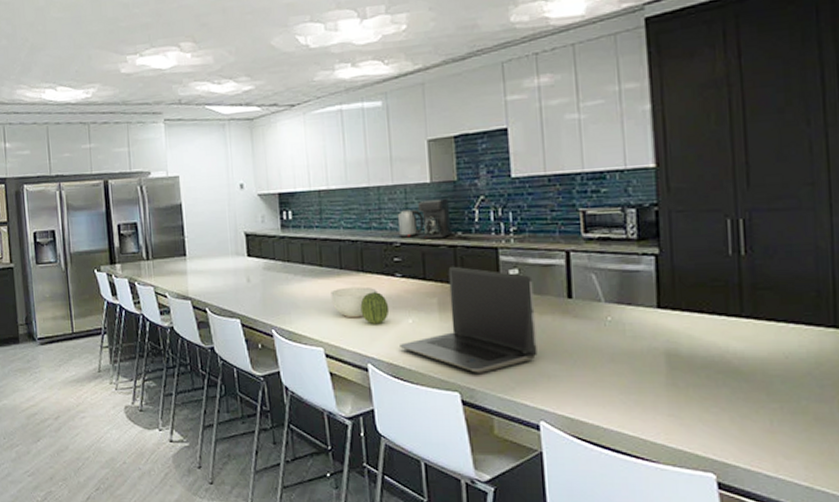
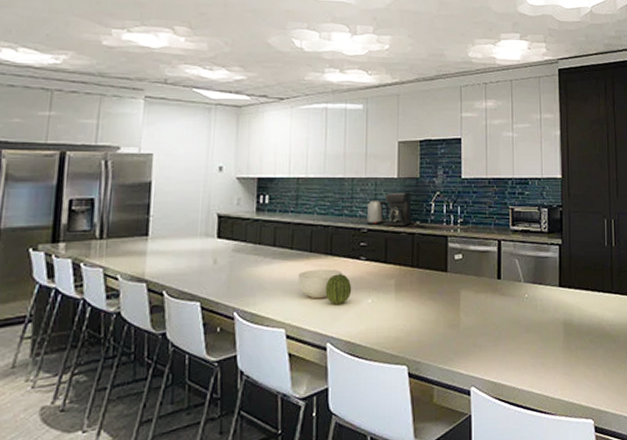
laptop computer: present [400,266,538,373] -> none [358,251,472,347]

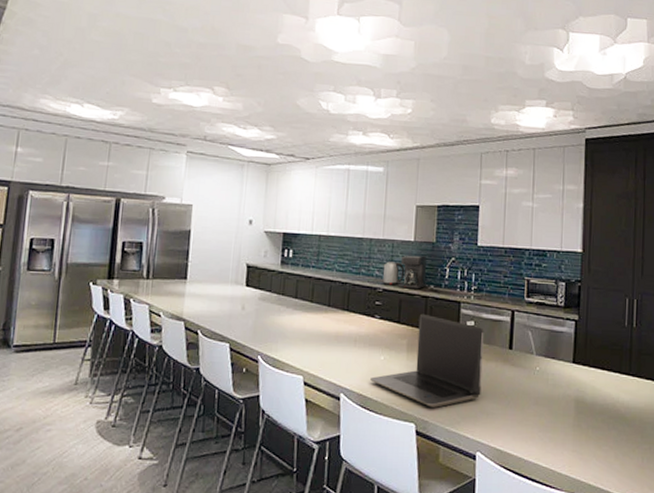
bowl: present [298,269,343,299] -> none [316,323,358,352]
fruit: present [325,274,352,304] -> none [341,329,366,358]
laptop computer: none [358,251,472,347] -> present [370,313,484,408]

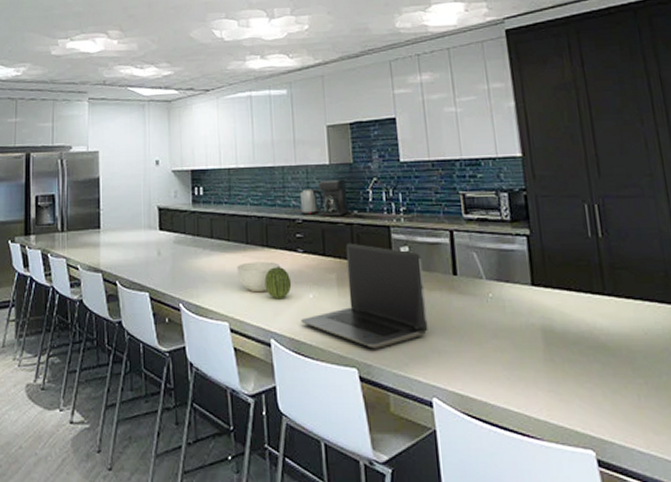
bowl: none [316,323,358,352] -> present [237,261,281,293]
fruit: none [341,329,366,358] -> present [264,267,292,298]

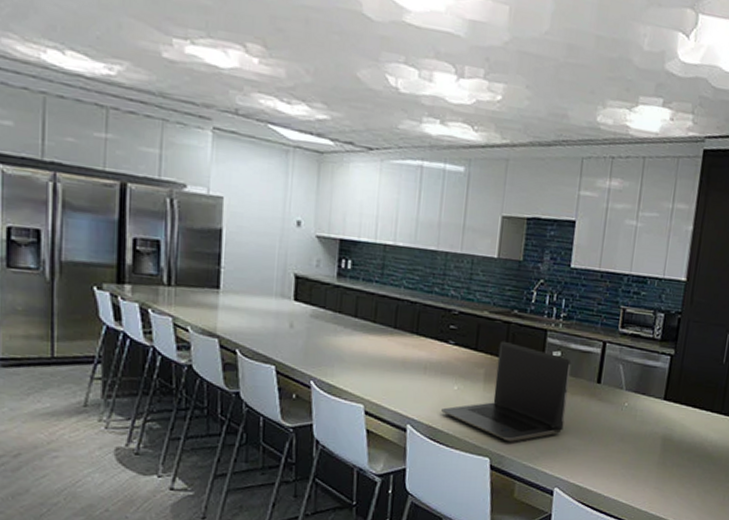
bowl: present [237,261,281,293] -> none [380,347,429,379]
fruit: present [264,267,292,298] -> none [408,355,438,387]
kettle: present [299,189,324,215] -> none [459,280,486,308]
coffee maker: present [318,179,350,217] -> none [477,273,511,314]

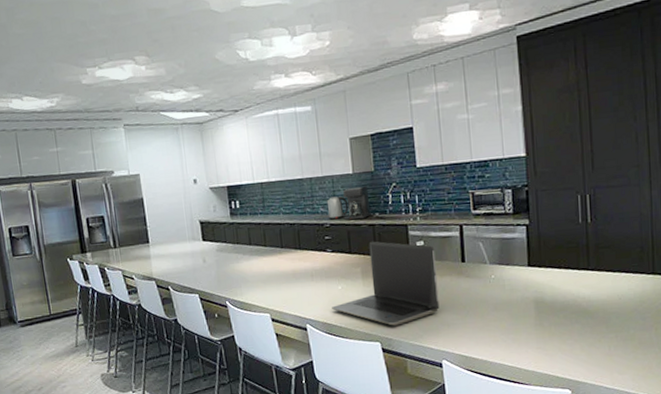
kettle: none [459,280,486,308] -> present [326,196,349,220]
coffee maker: none [477,273,511,314] -> present [343,186,372,221]

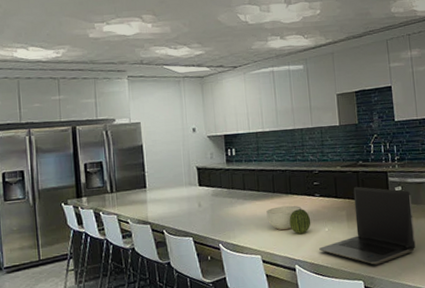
bowl: none [274,261,313,288] -> present [266,205,302,231]
fruit: none [299,265,323,292] -> present [289,209,311,234]
kettle: present [326,196,349,220] -> none [315,145,336,167]
coffee maker: present [343,186,372,221] -> none [331,136,356,168]

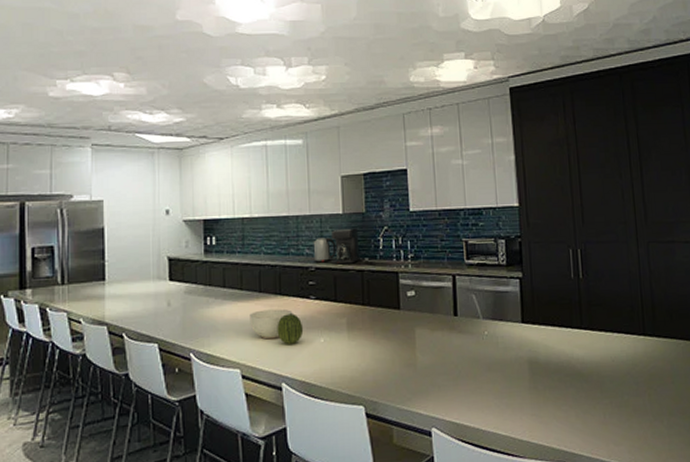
kettle: none [315,145,336,167] -> present [313,237,337,263]
laptop computer: present [319,186,416,265] -> none [312,288,430,387]
coffee maker: none [331,136,356,168] -> present [331,228,362,265]

